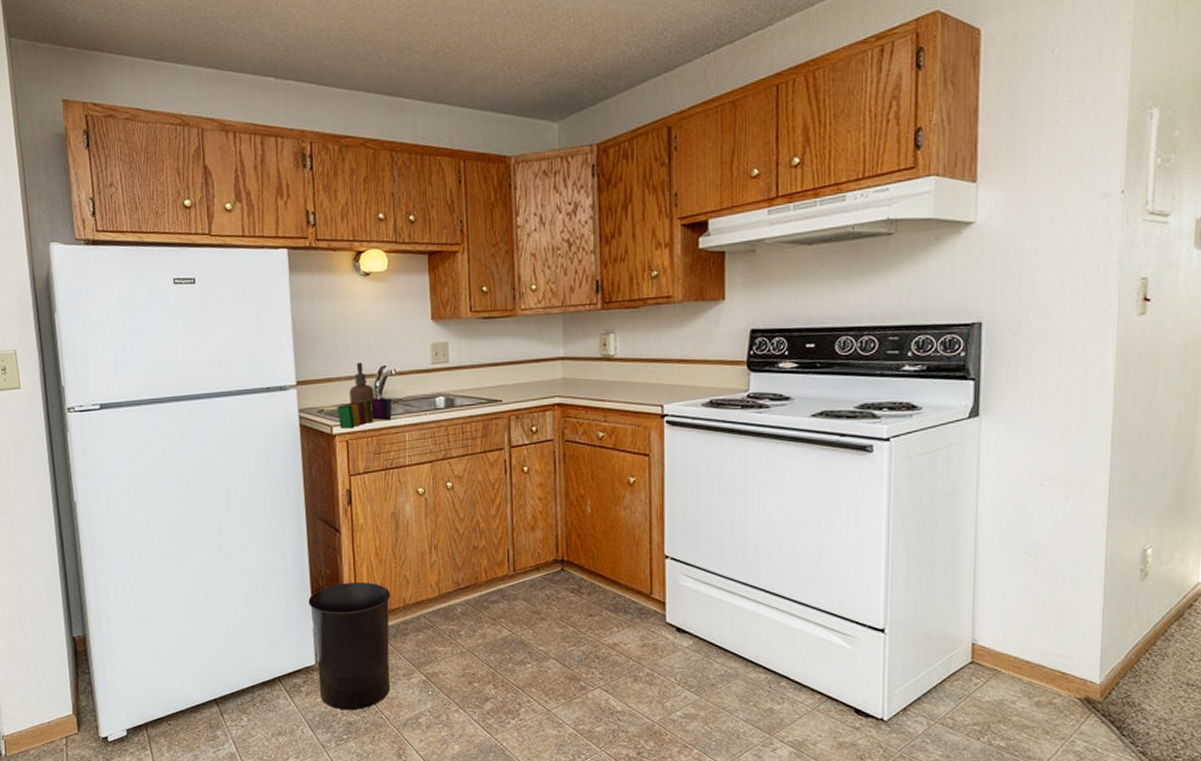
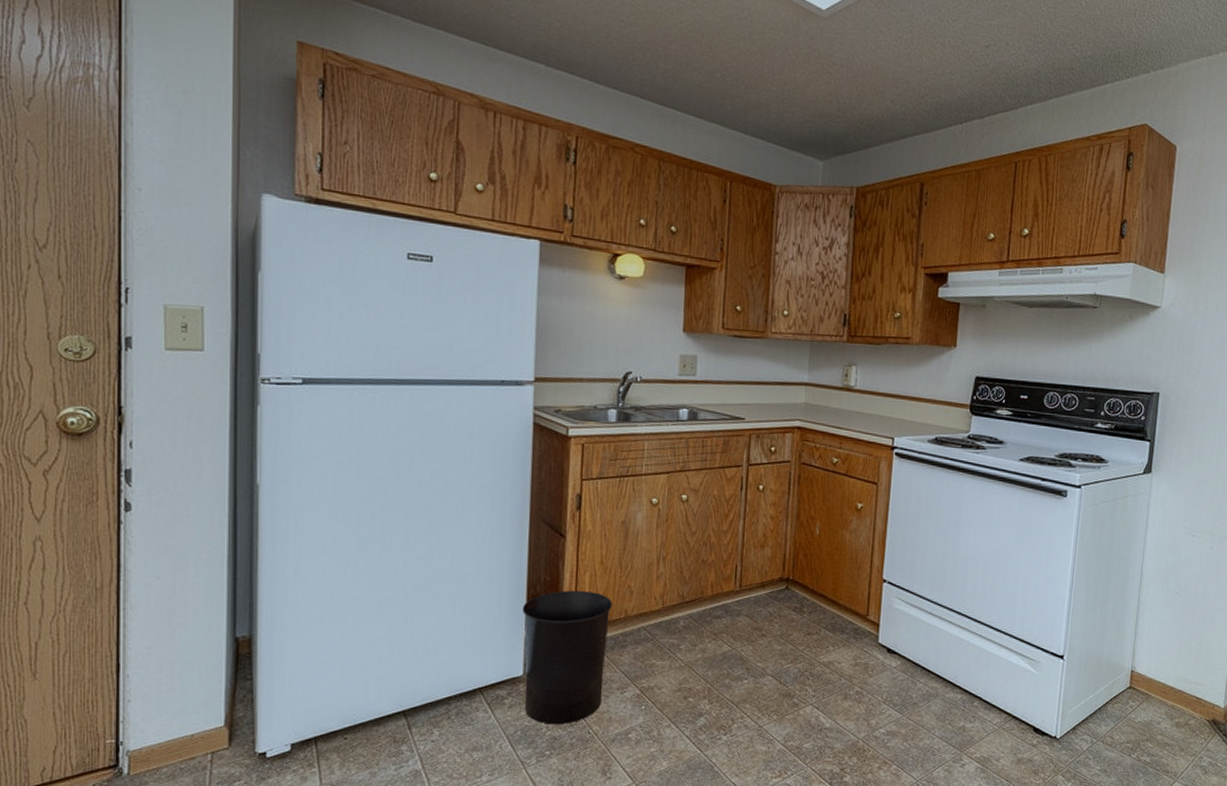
sponge: present [337,398,393,430] -> none [575,403,635,433]
soap dispenser: present [349,362,375,416] -> none [590,365,617,422]

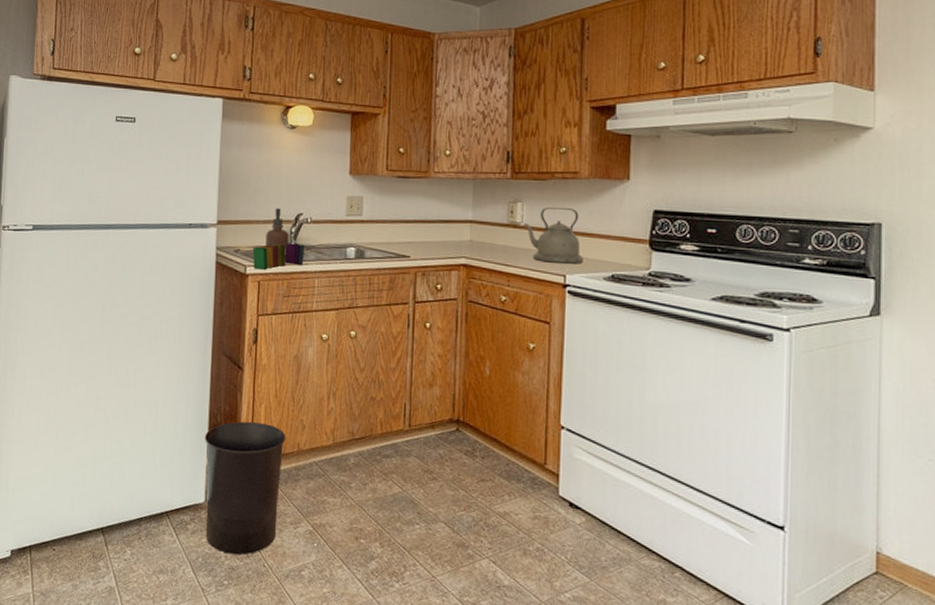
sponge: none [575,403,635,433] -> present [252,243,306,271]
soap dispenser: none [590,365,617,422] -> present [265,208,289,260]
kettle: none [856,372,911,428] -> present [523,207,584,265]

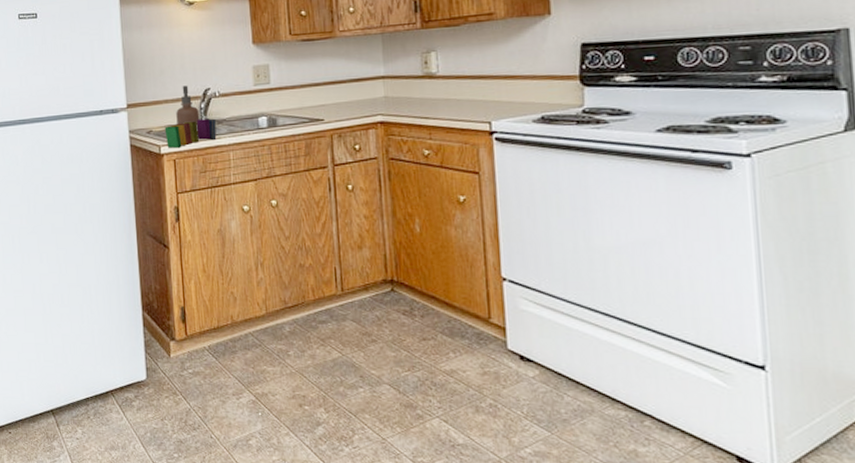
waste bin: present [205,421,286,555] -> none [139,298,220,428]
kettle: present [523,207,584,265] -> none [439,52,509,112]

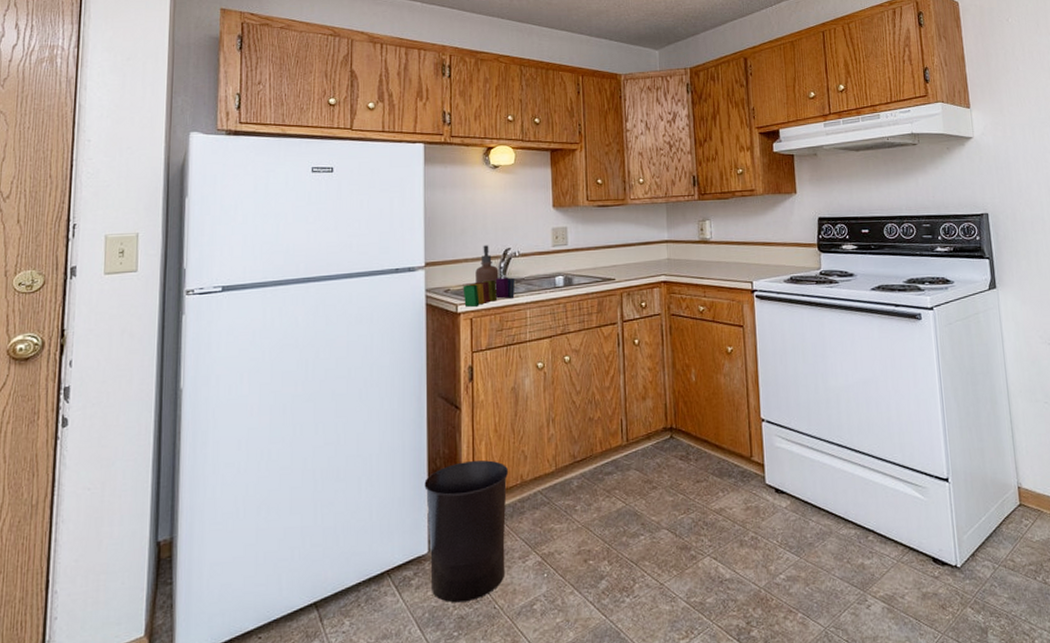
waste bin: none [139,298,220,428] -> present [424,460,509,603]

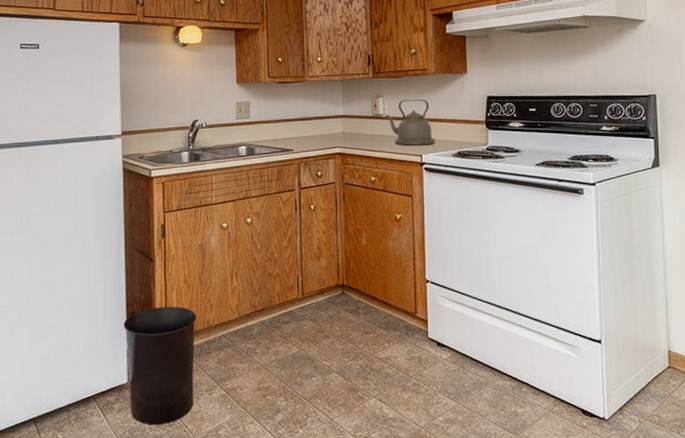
sponge: present [463,277,516,308] -> none [155,146,203,173]
soap dispenser: present [475,245,499,295] -> none [167,117,188,162]
kettle: none [712,222,766,273] -> present [385,100,435,147]

